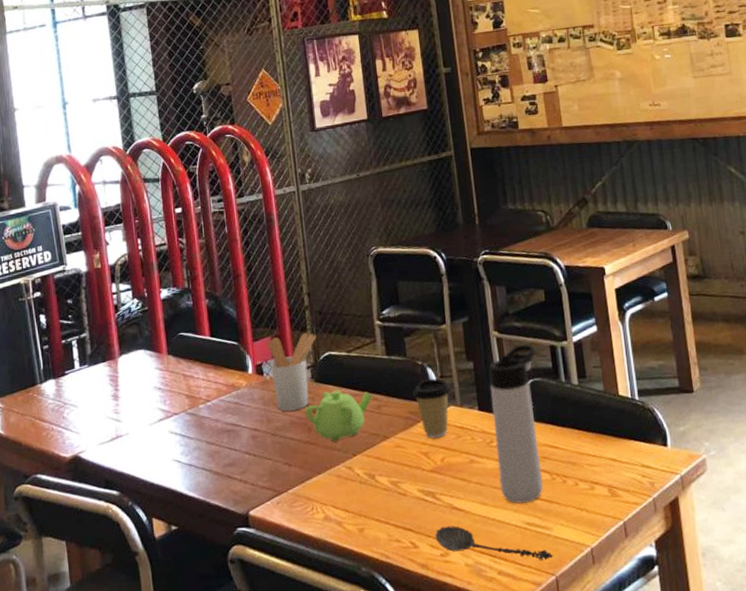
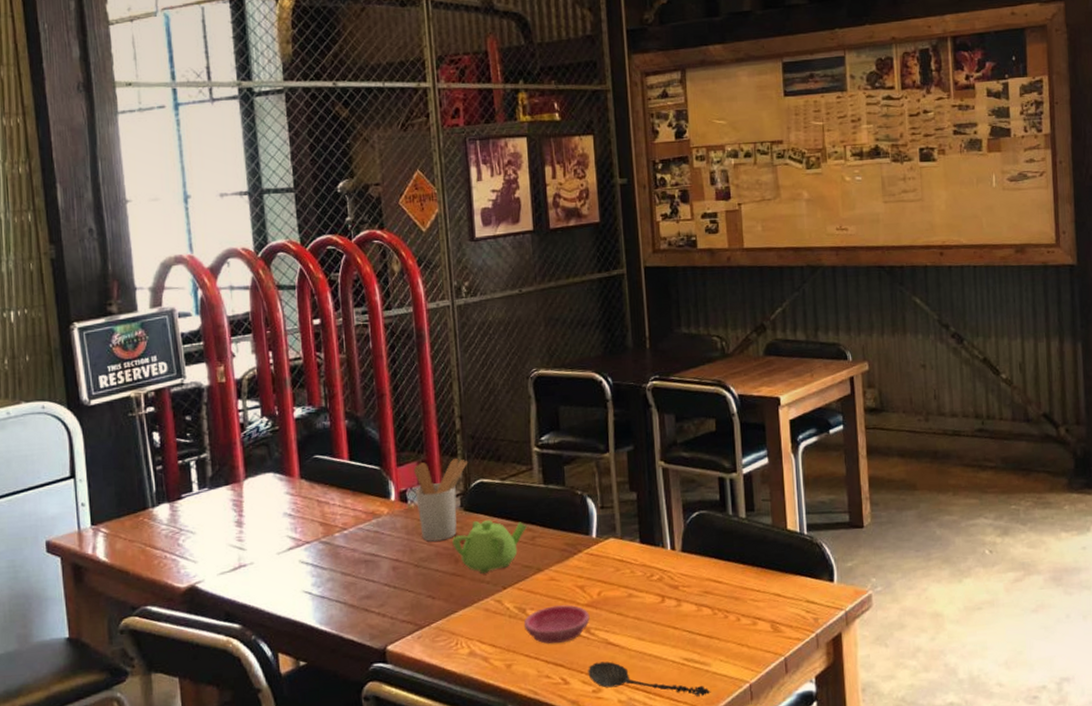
saucer: none [373,471,435,510] -> present [523,605,590,645]
coffee cup: present [412,378,451,438] -> none [570,509,611,571]
thermos bottle: present [489,344,543,504] -> none [653,476,703,639]

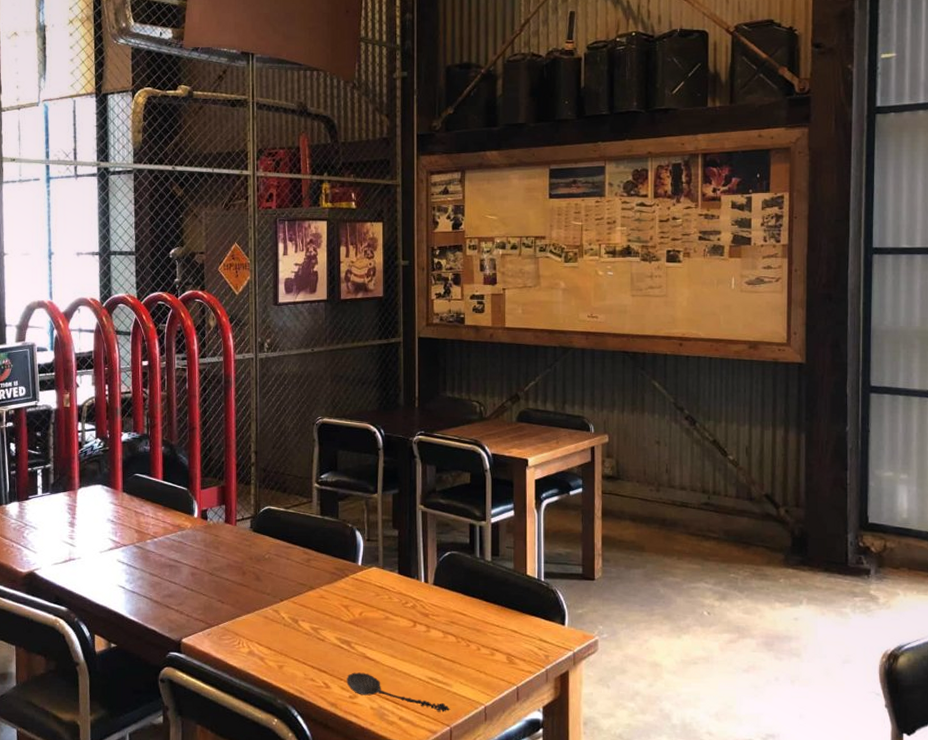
utensil holder: present [413,457,467,542] -> none [214,486,258,555]
teapot: present [452,520,528,574] -> none [241,541,305,586]
saucer: present [523,605,590,645] -> none [295,620,351,653]

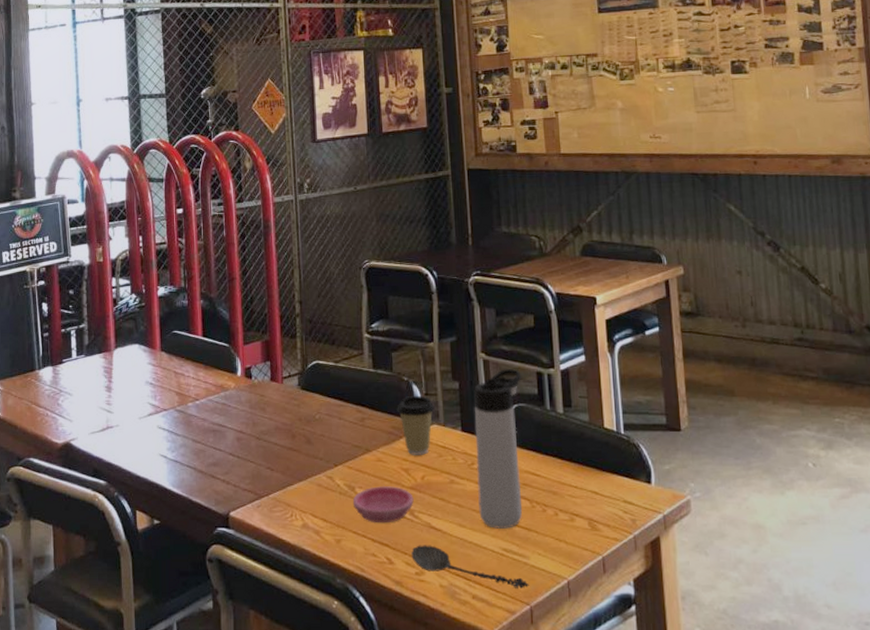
saucer: none [295,620,351,653] -> present [352,486,414,524]
coffee cup: none [340,540,375,594] -> present [397,395,435,455]
thermos bottle: none [410,520,455,660] -> present [474,369,522,529]

